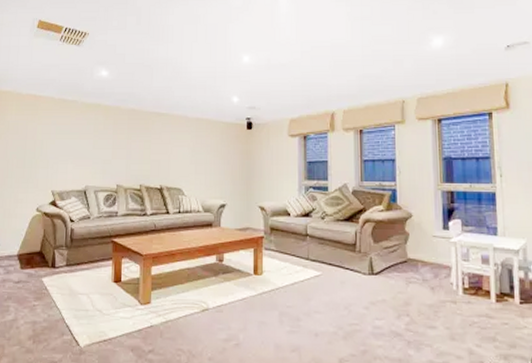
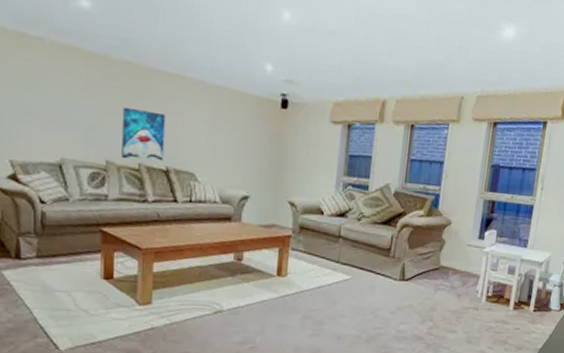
wall art: none [128,142,160,182] -> present [121,106,166,162]

